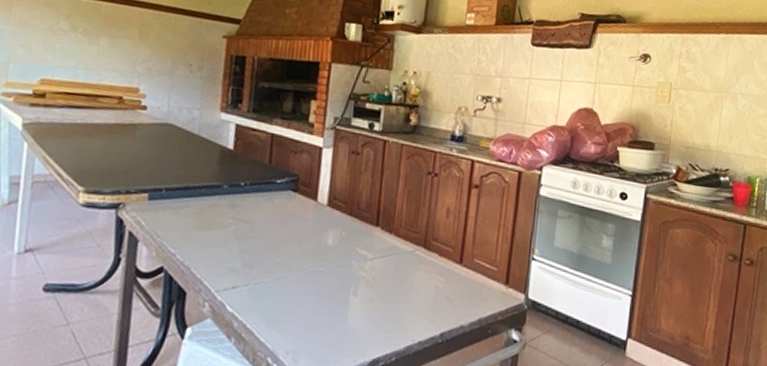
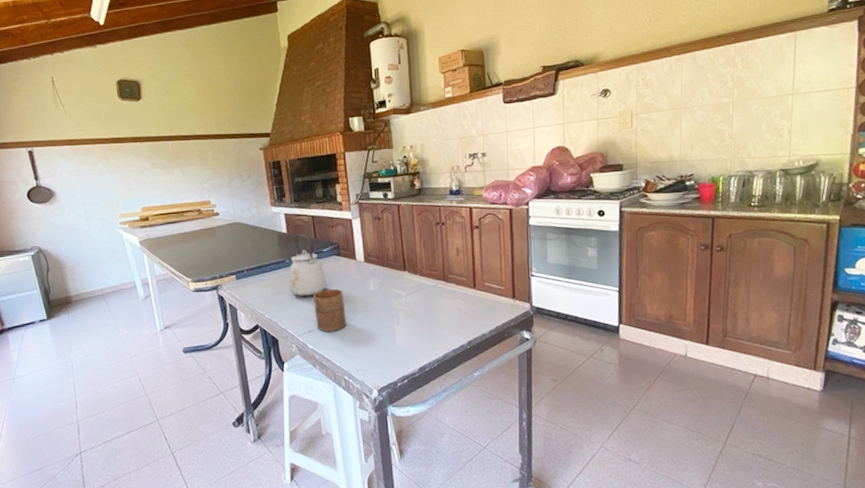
kettle: none [219,153,273,240] -> present [289,233,327,297]
cup: none [244,234,291,294] -> present [313,289,346,333]

